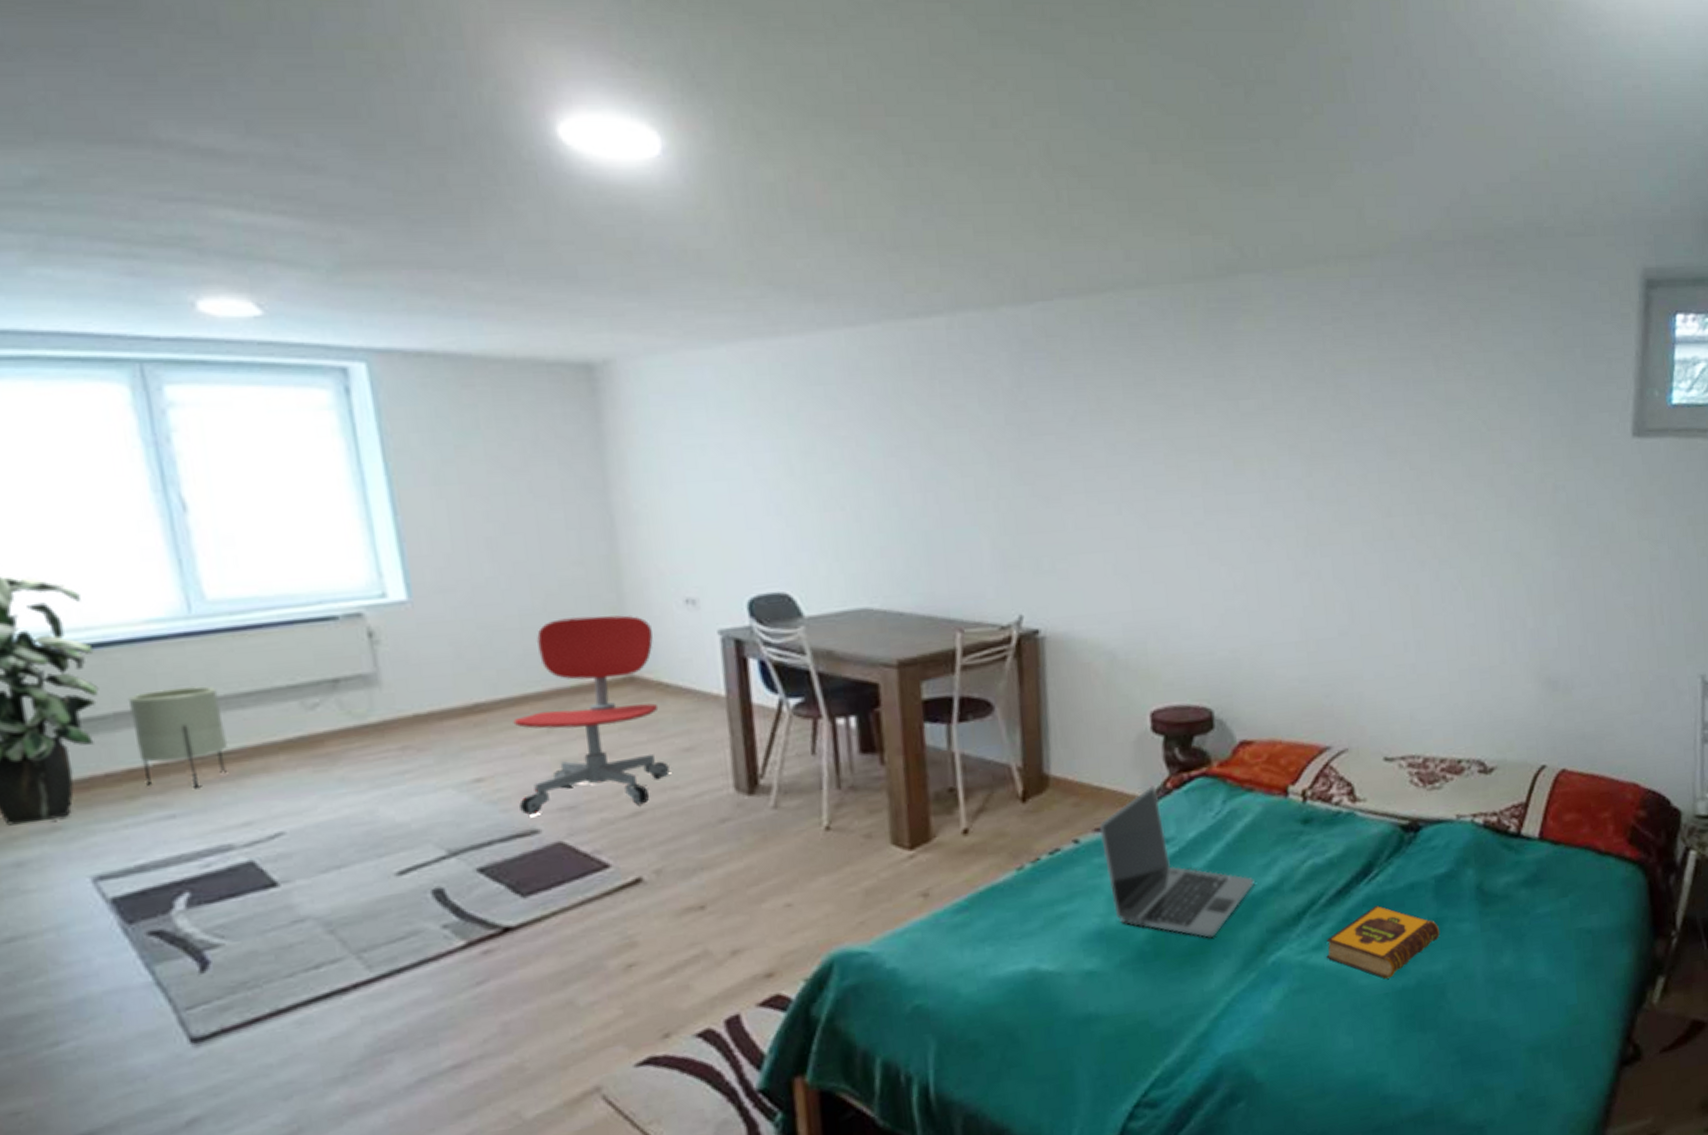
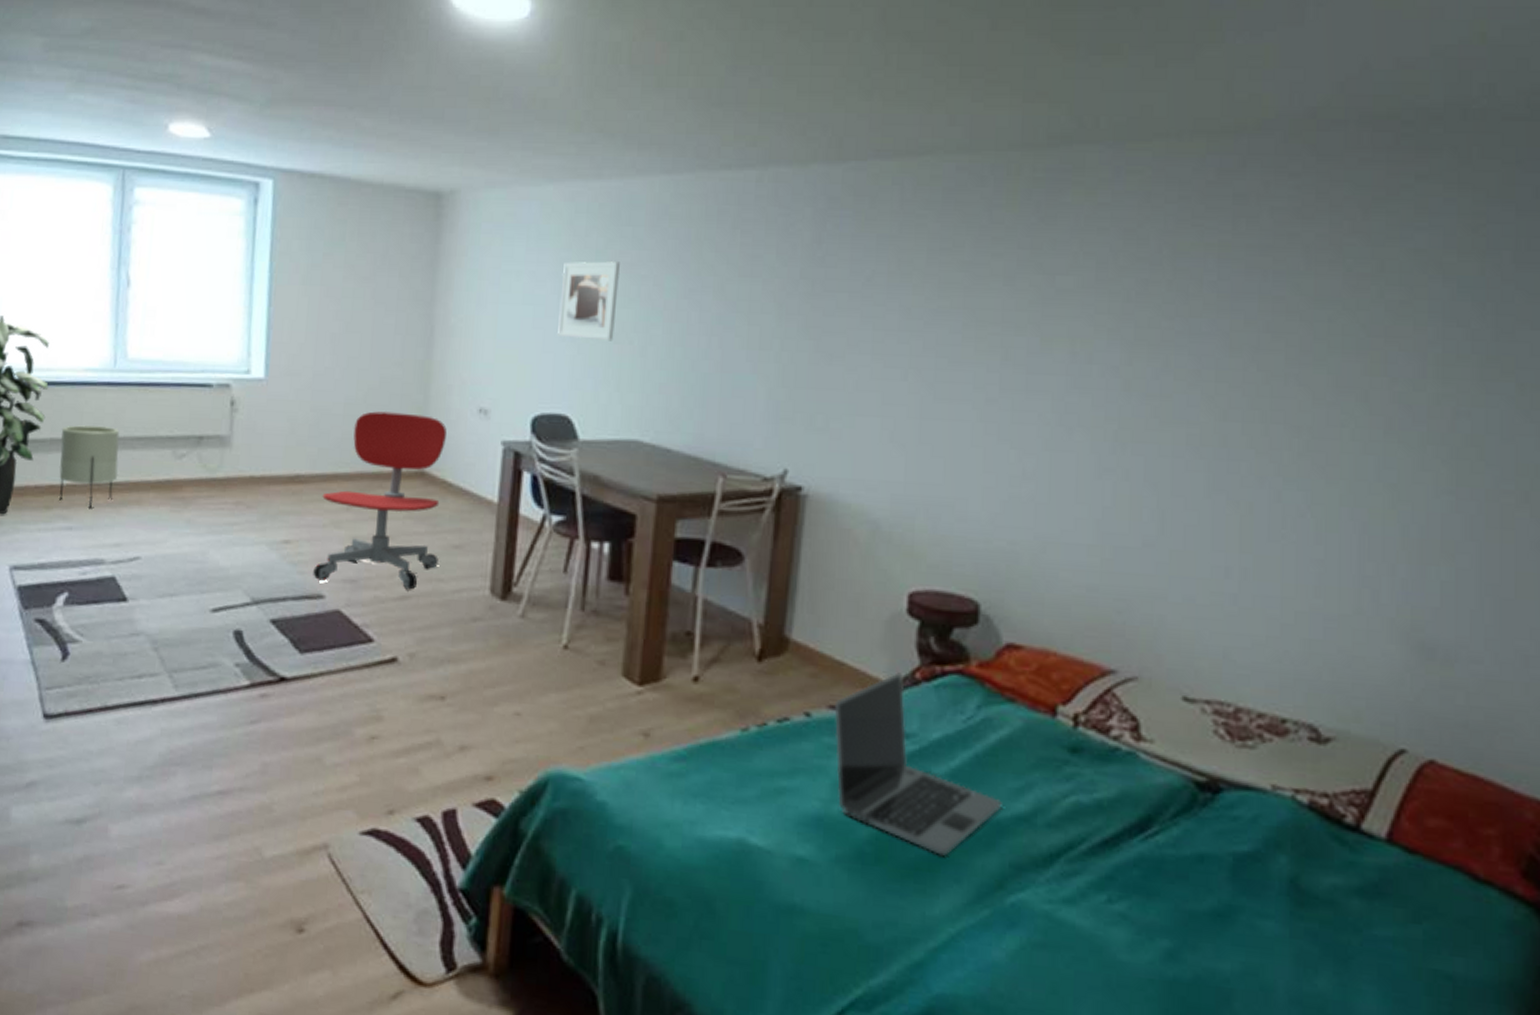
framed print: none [753,424,823,512] -> present [558,261,620,341]
hardback book: present [1326,904,1440,979] -> none [1079,869,1233,962]

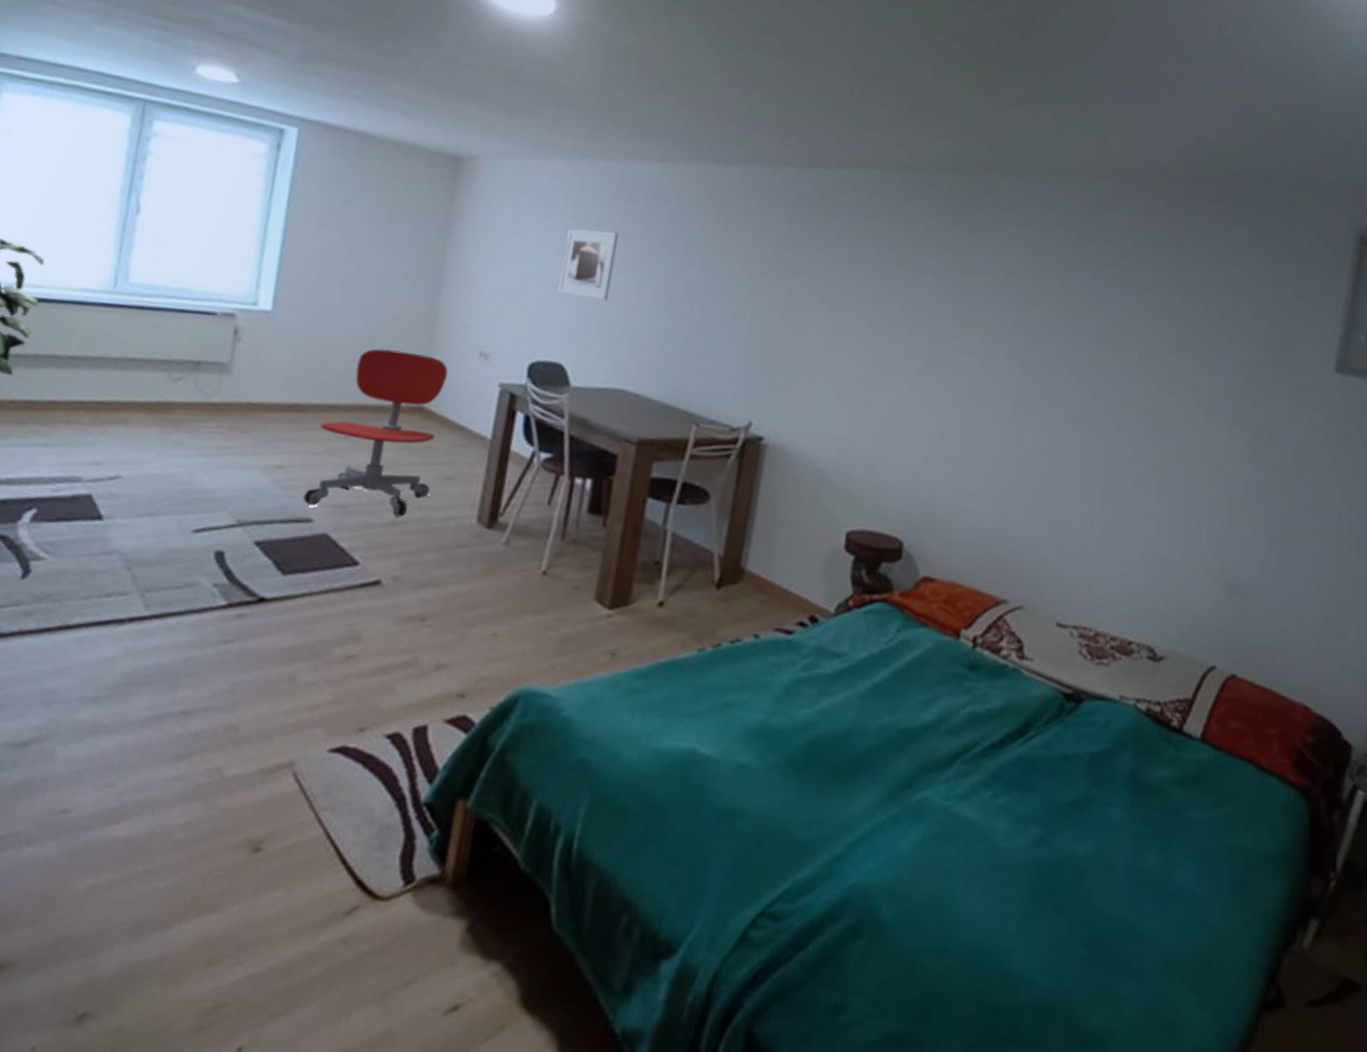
planter: present [59,424,120,508] -> none [38,342,113,426]
laptop: present [834,672,1002,856] -> none [778,600,914,760]

